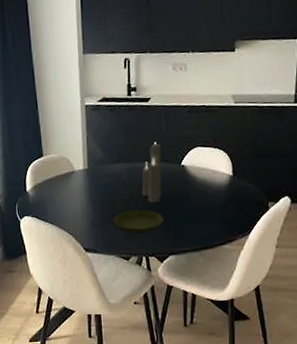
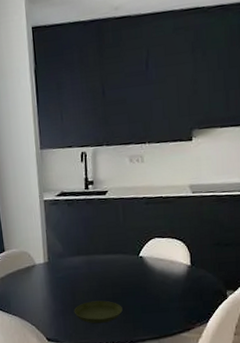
candle: present [142,142,162,203] -> none [101,234,121,294]

